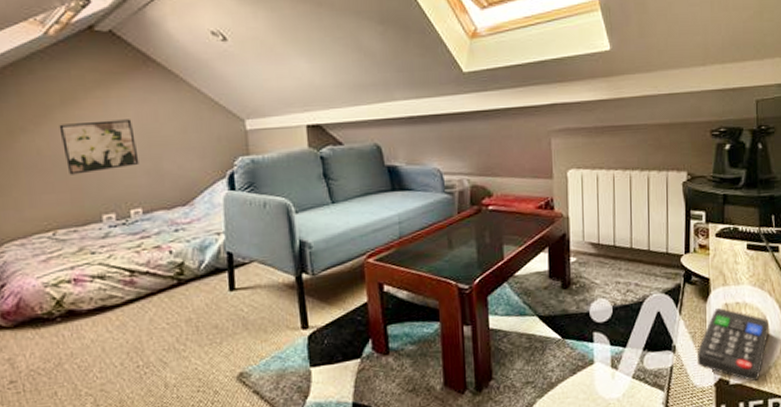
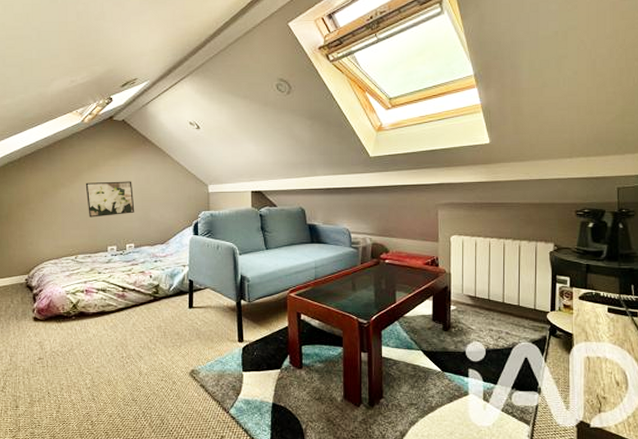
remote control: present [696,308,770,382] -> none [560,360,629,428]

